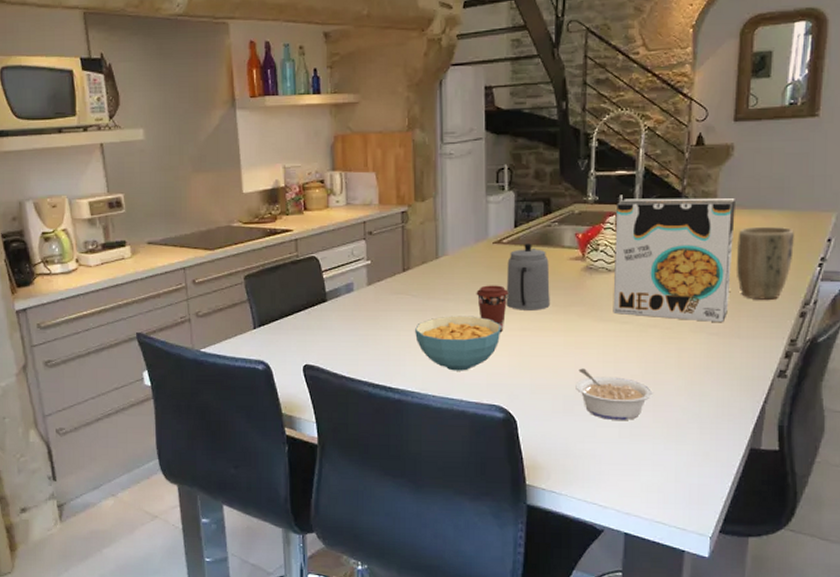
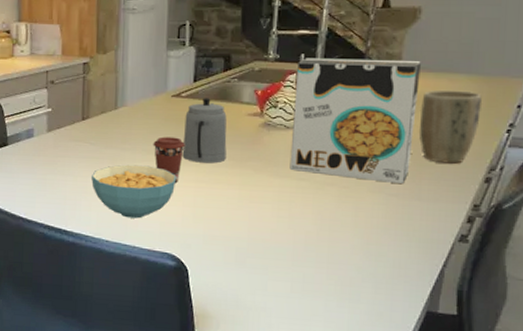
legume: present [576,368,653,420] -> none [248,222,328,276]

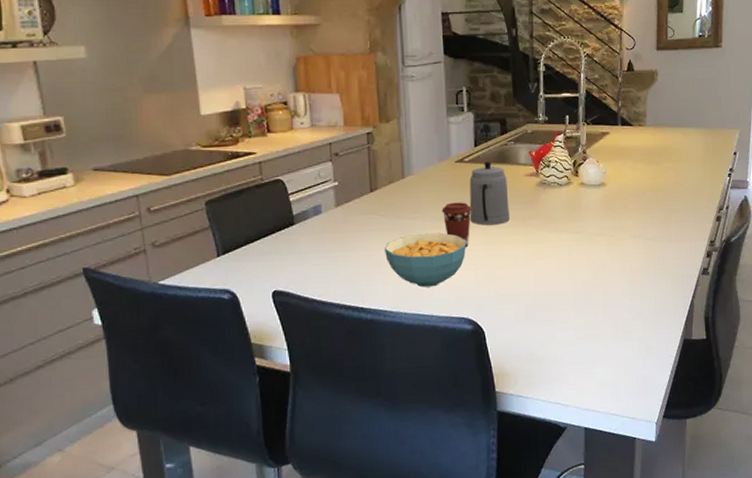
cereal box: present [289,58,421,183] -> none [563,118,662,228]
plant pot: present [419,90,482,164] -> none [664,142,709,207]

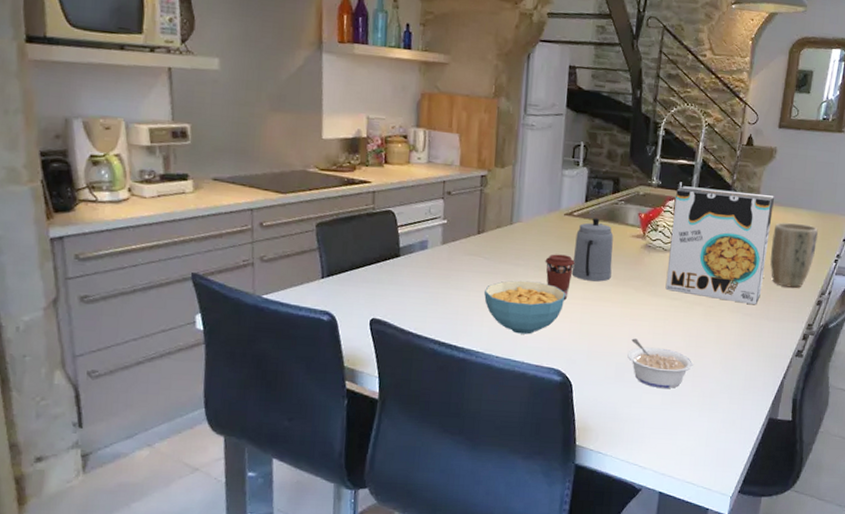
legume: none [536,277,603,324] -> present [627,338,694,388]
cereal box: none [563,118,662,228] -> present [665,186,774,304]
plant pot: none [664,142,709,207] -> present [770,222,818,288]

